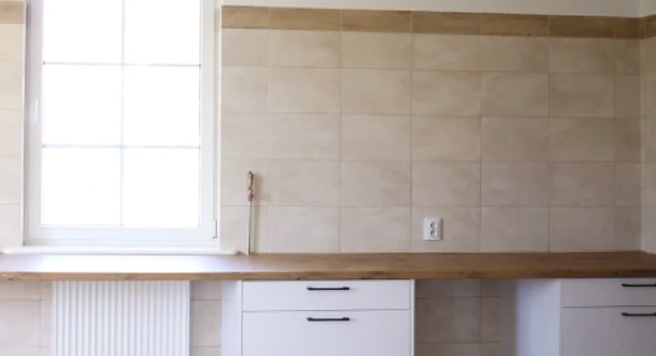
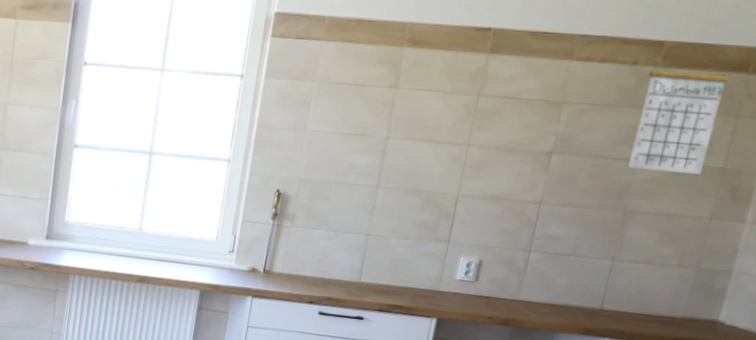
calendar: none [541,22,601,125] -> present [628,51,729,174]

